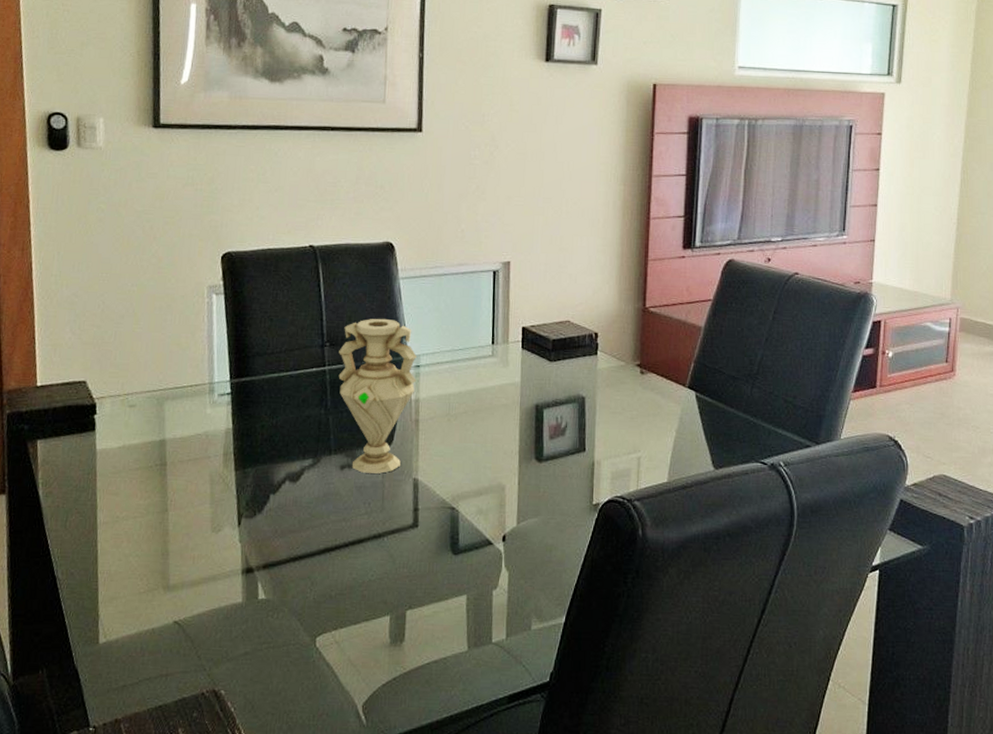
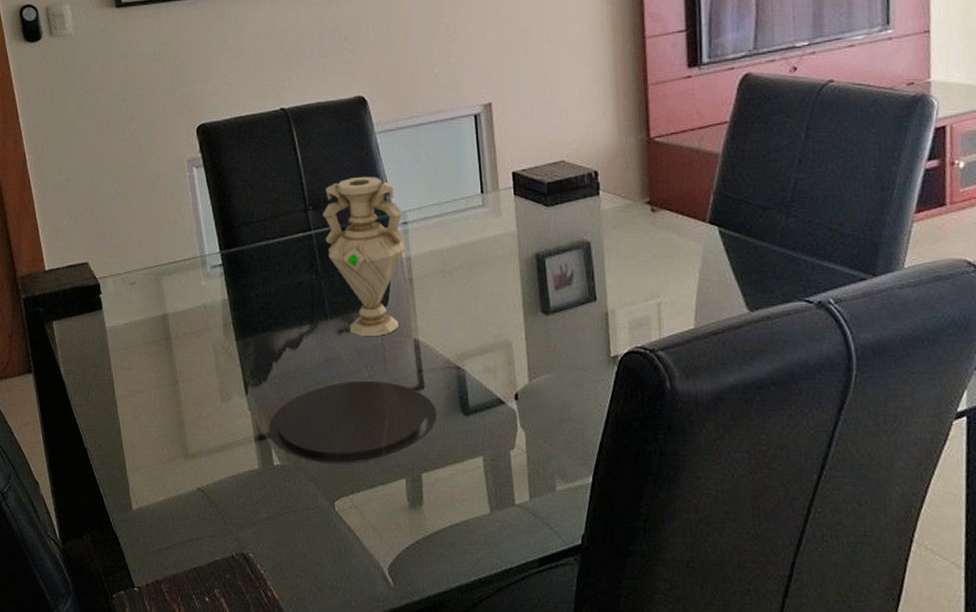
plate: none [256,516,428,601] -> present [268,380,438,466]

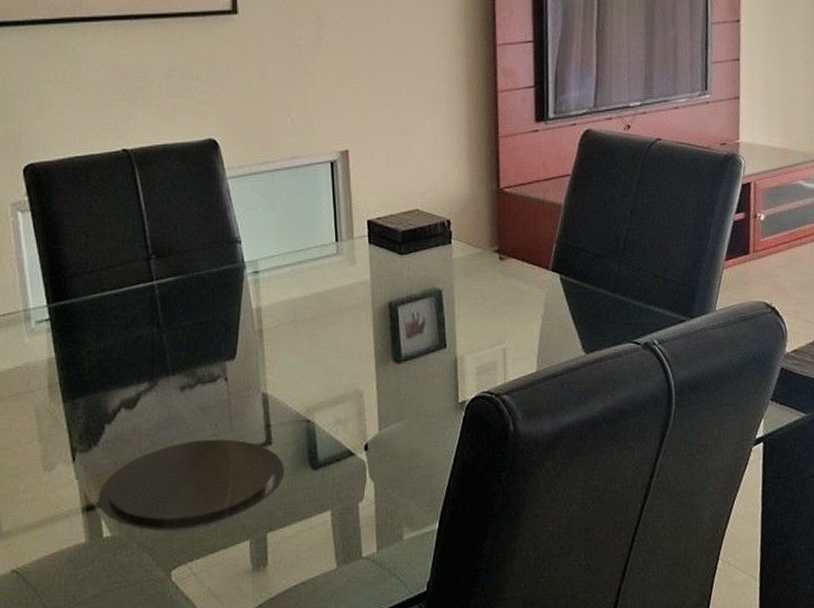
vase: present [323,176,405,336] -> none [167,223,256,392]

